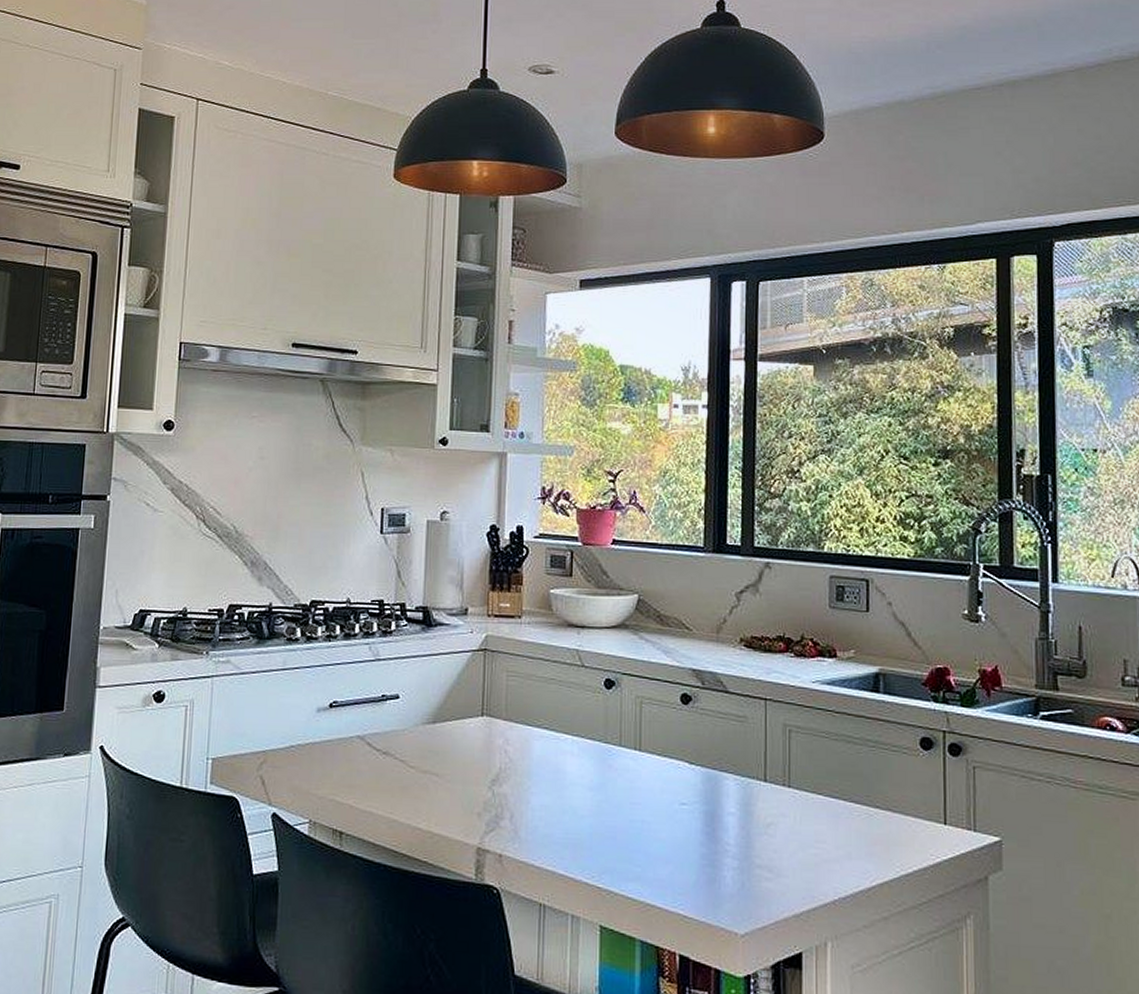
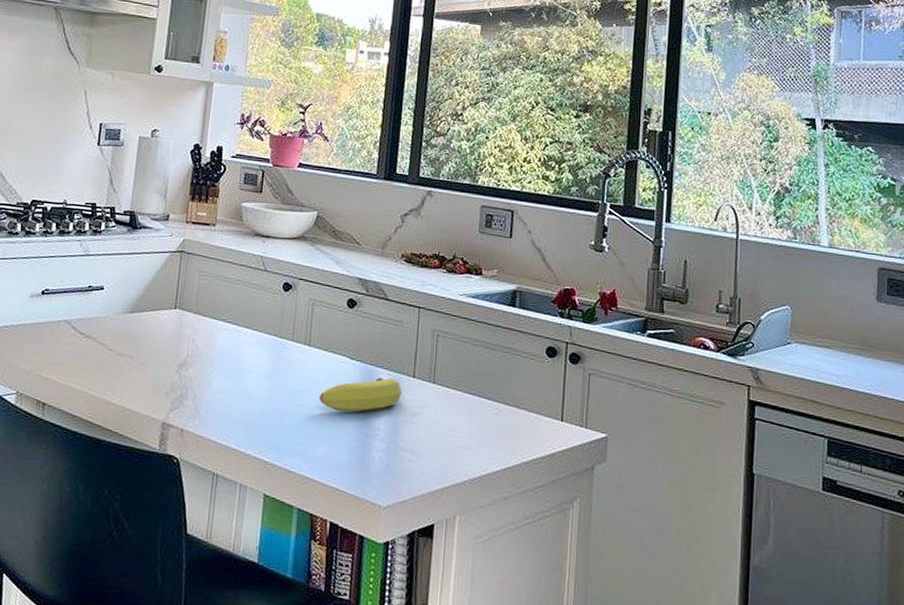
fruit: none [655,783,753,826] -> present [318,377,403,412]

